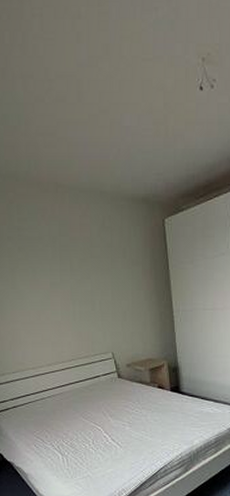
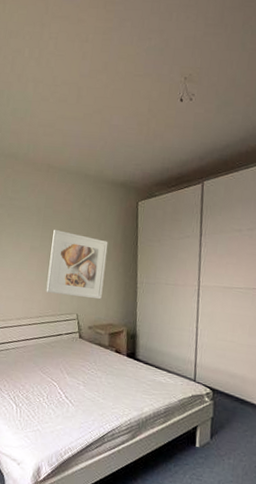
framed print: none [73,261,137,334] -> present [46,230,108,300]

